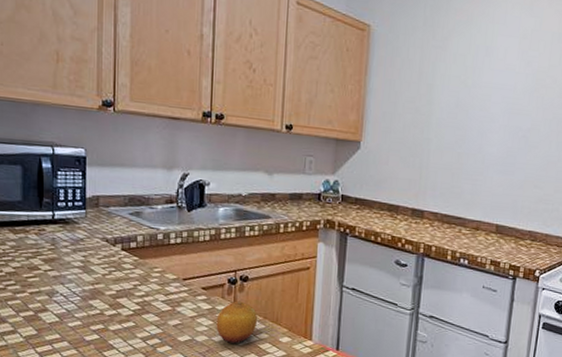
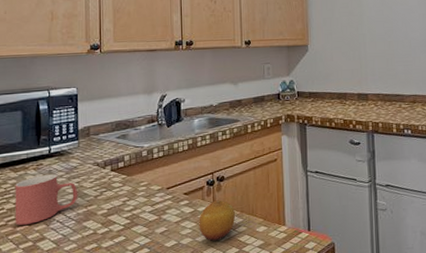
mug: none [14,242,85,293] -> present [15,174,78,225]

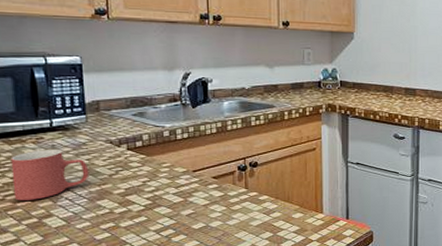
fruit: present [199,200,236,242] -> none [229,185,270,226]

